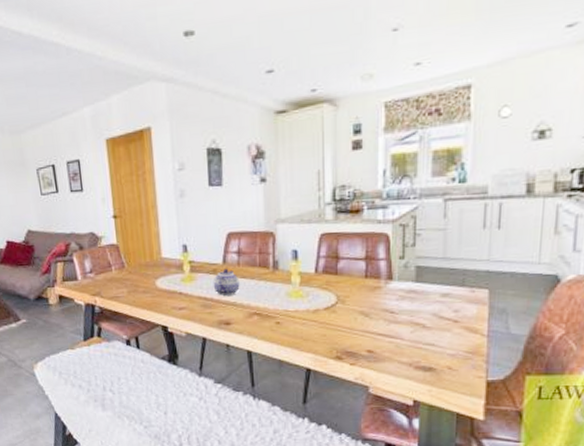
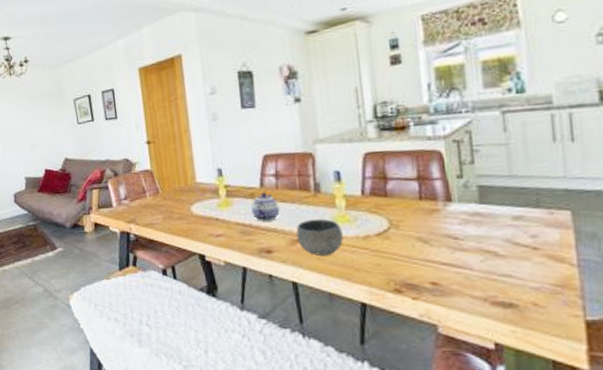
bowl: none [253,293,295,327] -> present [296,218,343,256]

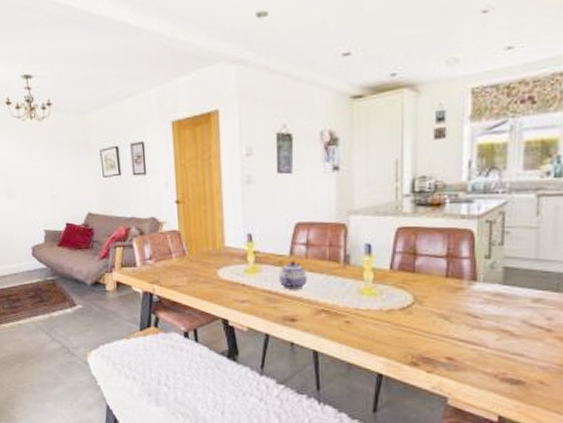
bowl: present [296,218,343,256] -> none [321,290,367,326]

